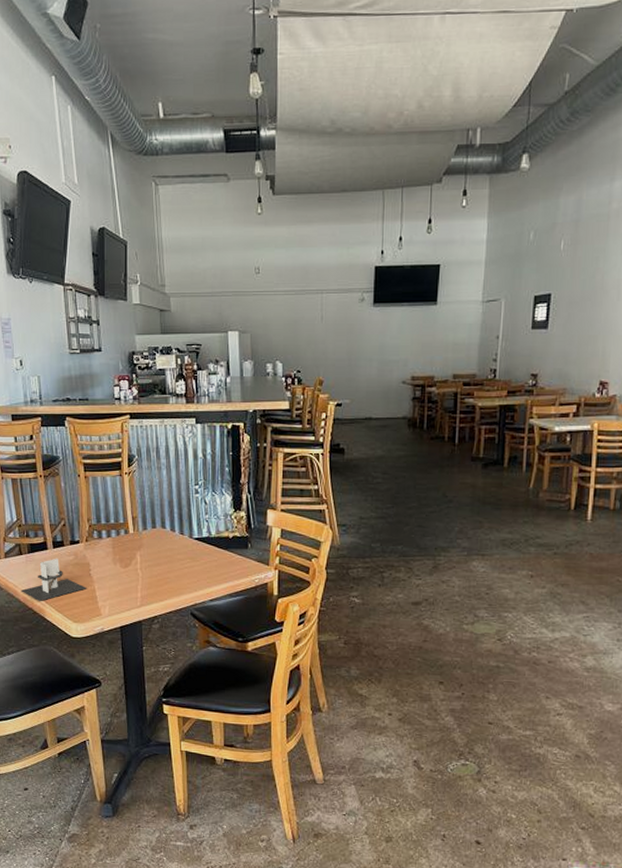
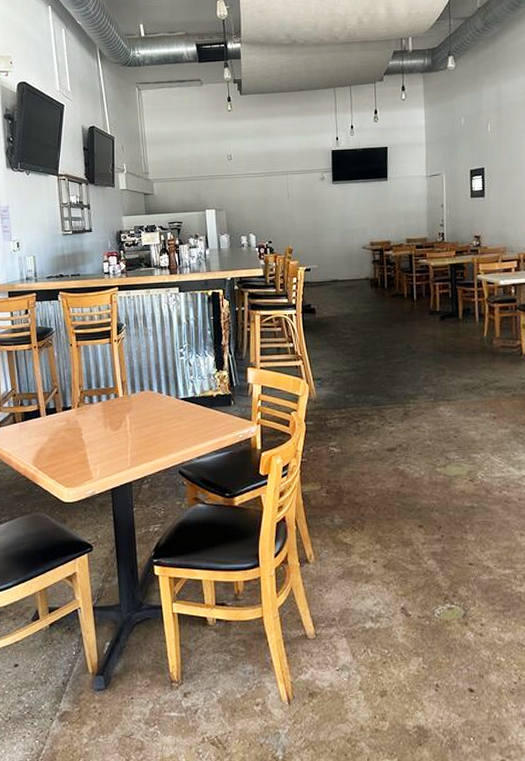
napkin holder: present [22,558,87,601] -> none [15,424,79,468]

